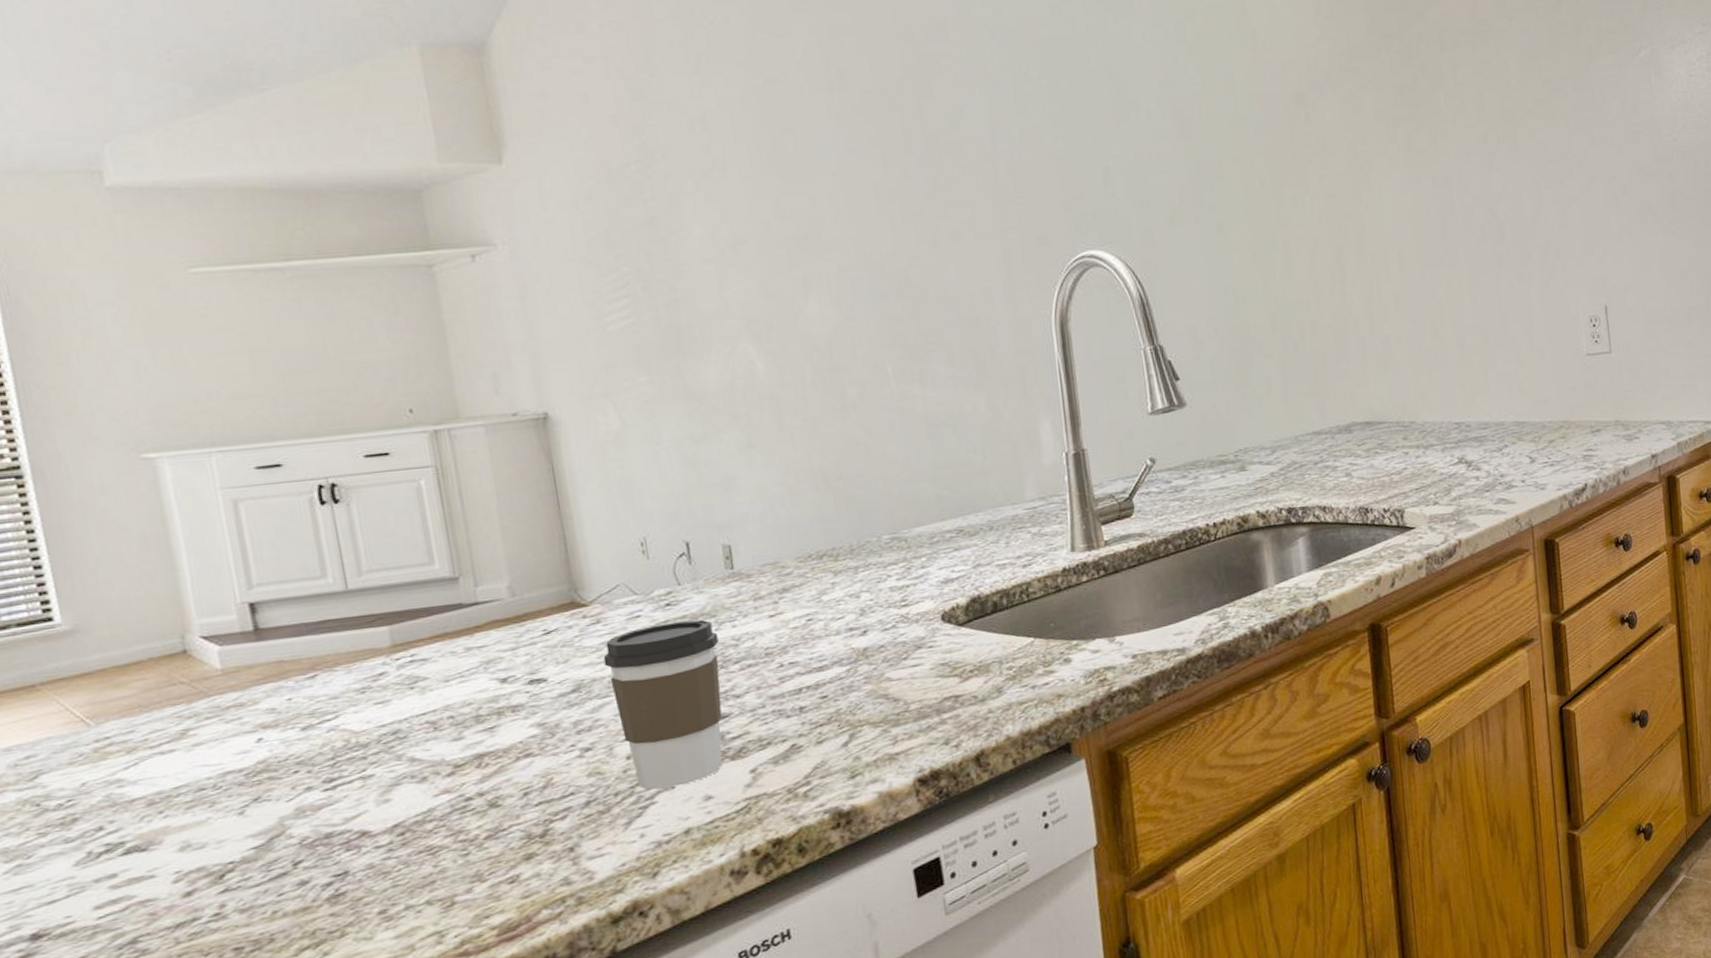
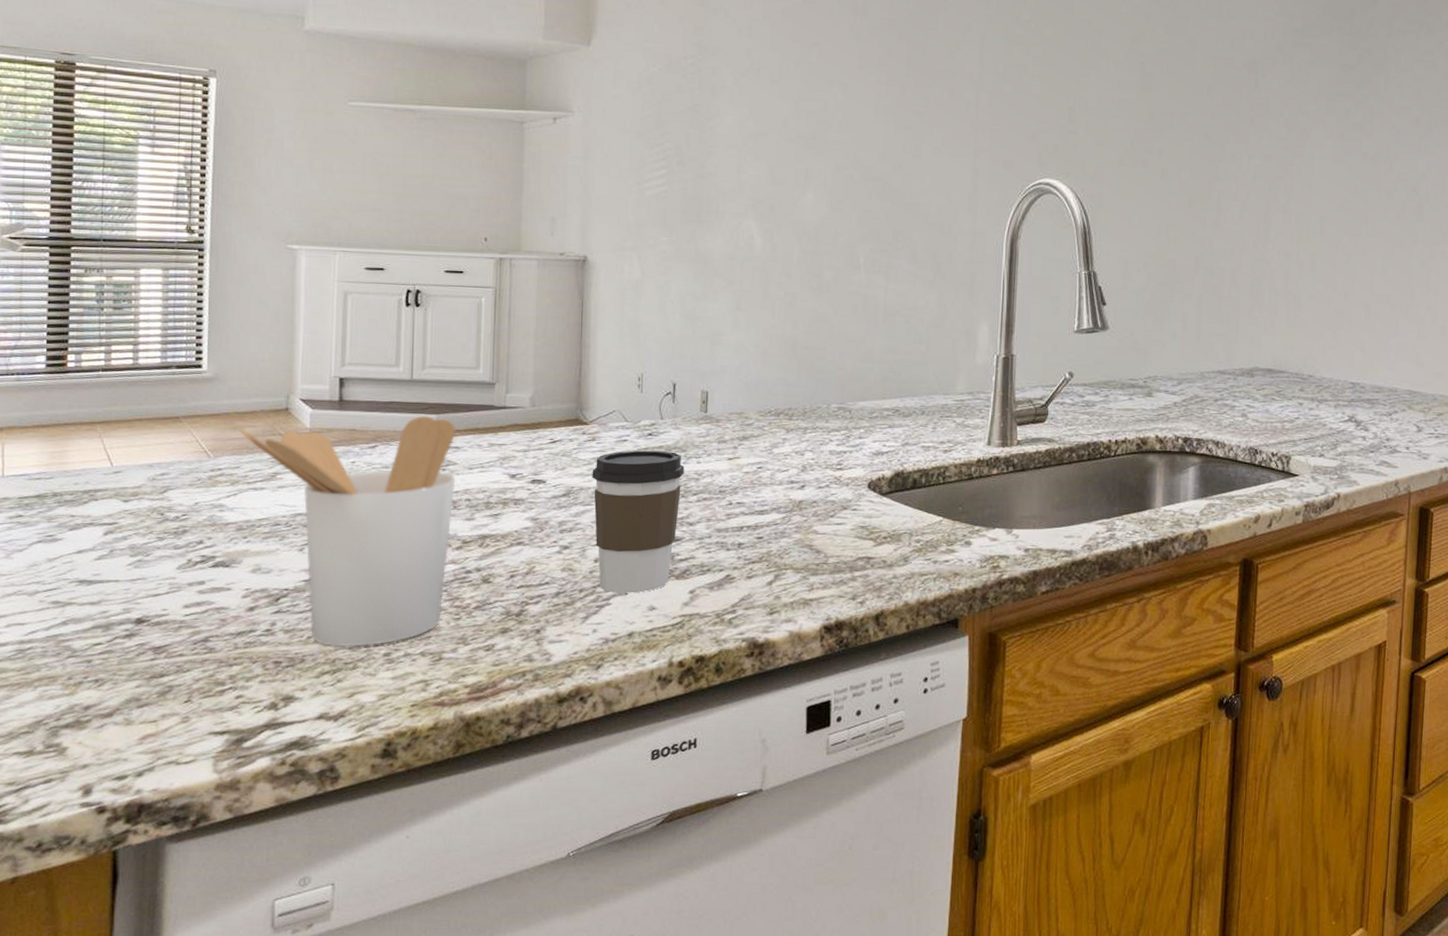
utensil holder: none [124,629,444,917] -> present [239,415,456,647]

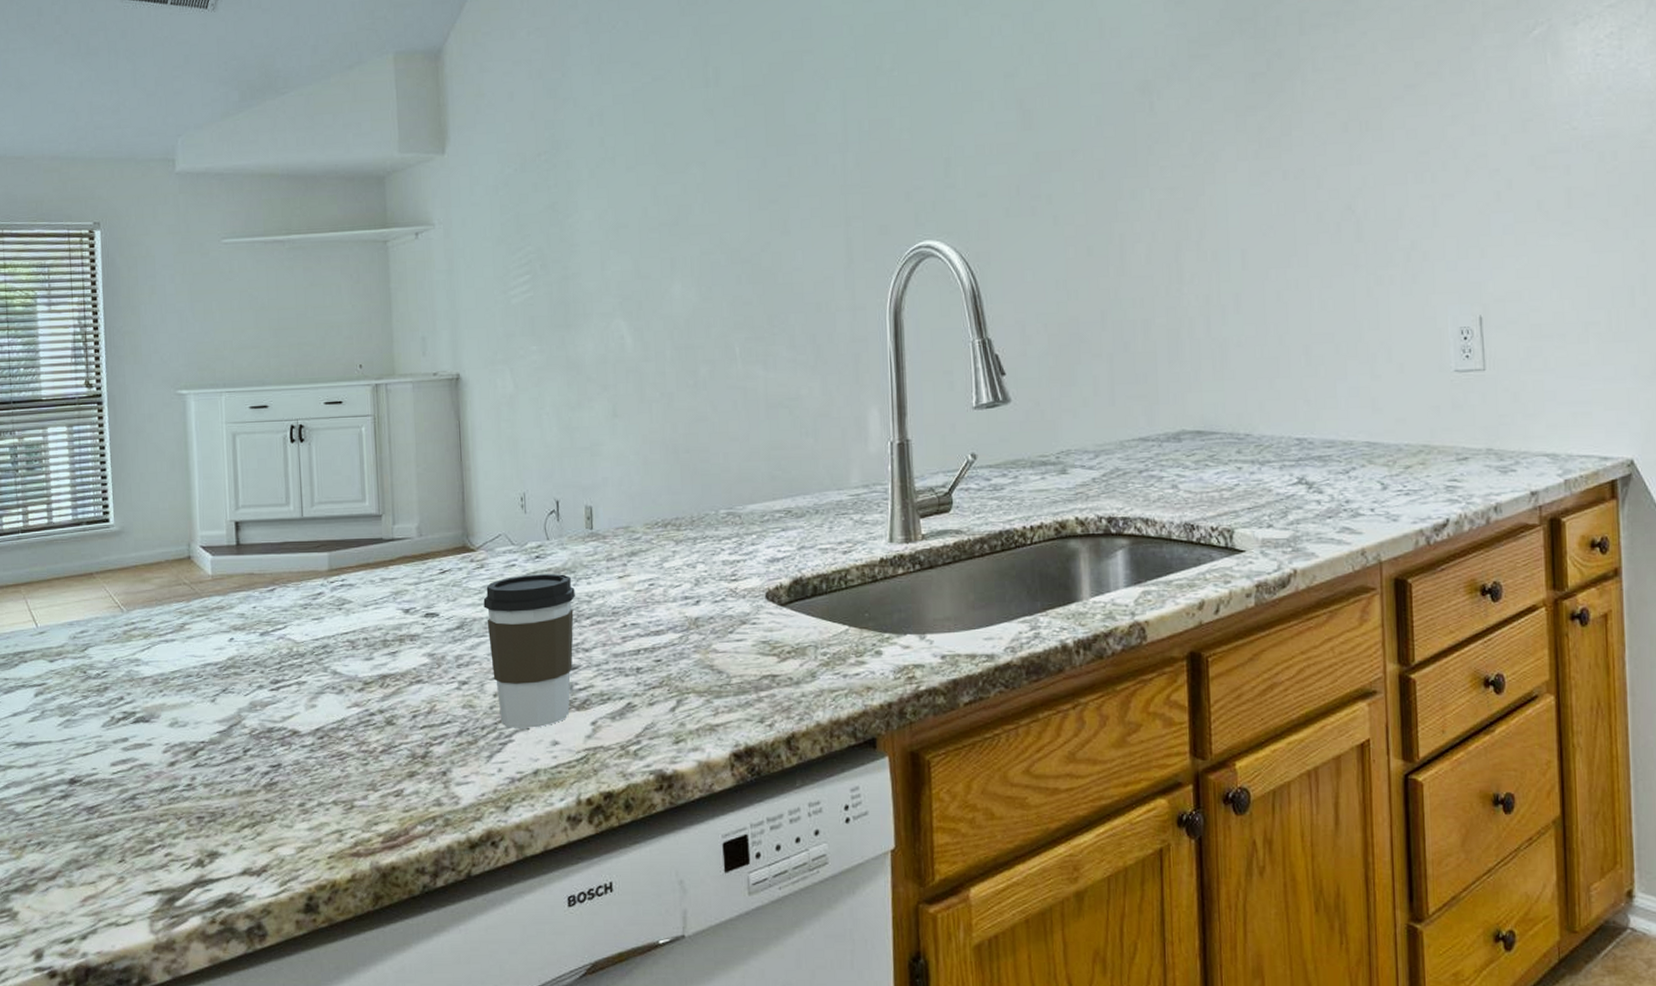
utensil holder: present [239,415,456,647] -> none [148,554,353,799]

